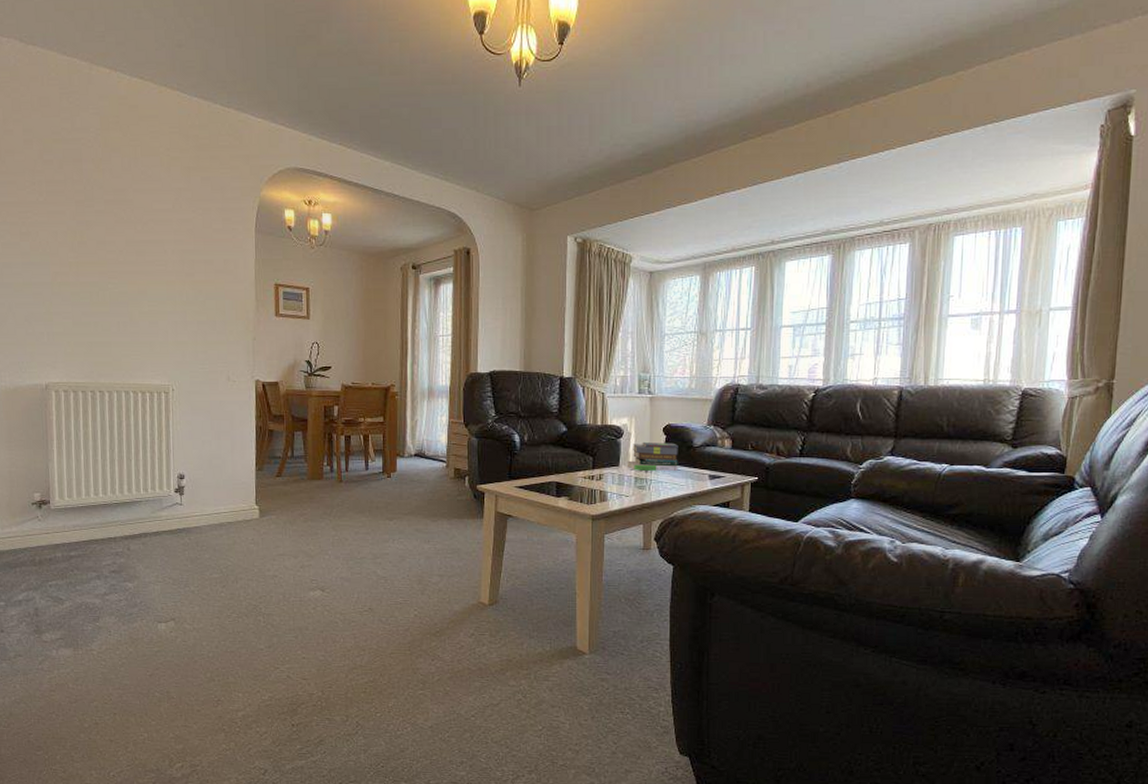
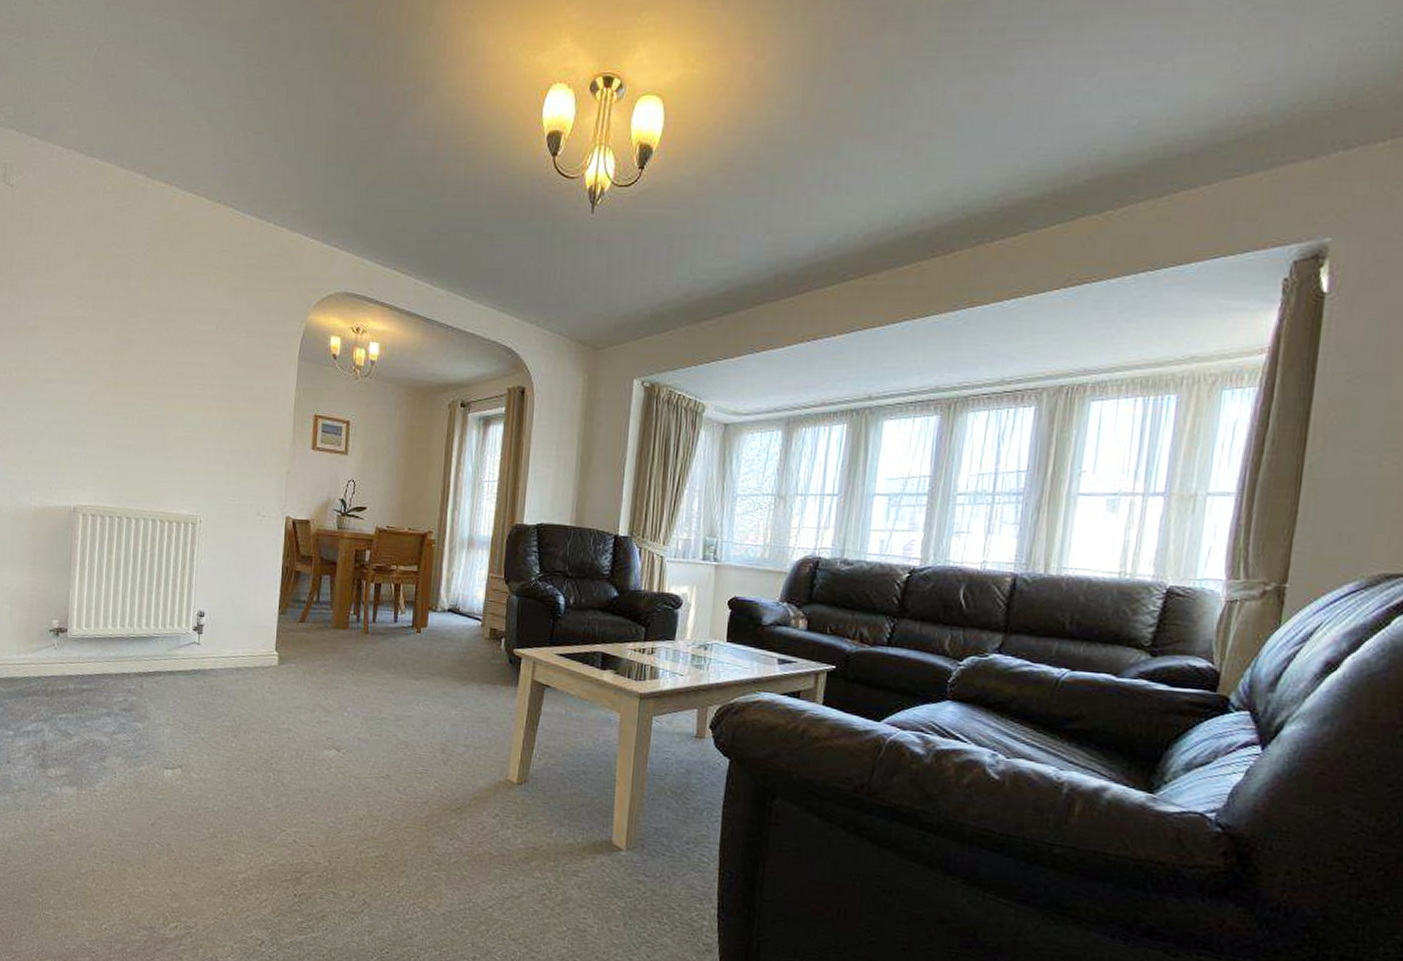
books: present [628,441,678,472] -> none [684,614,745,652]

